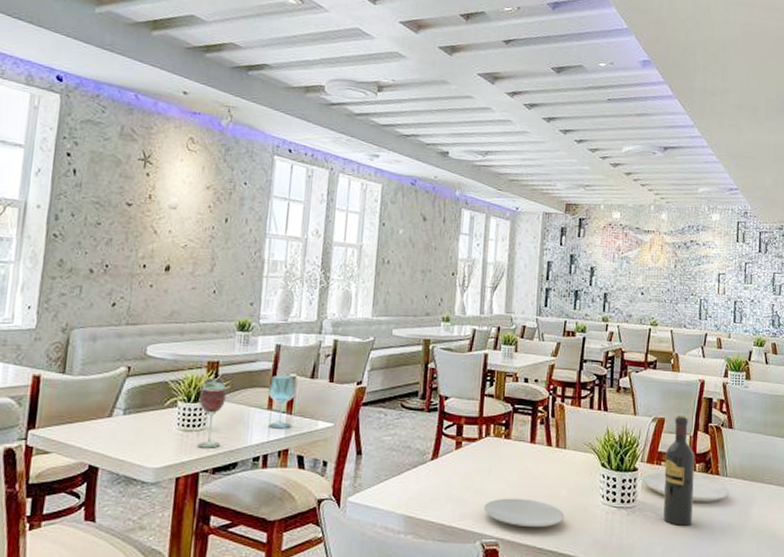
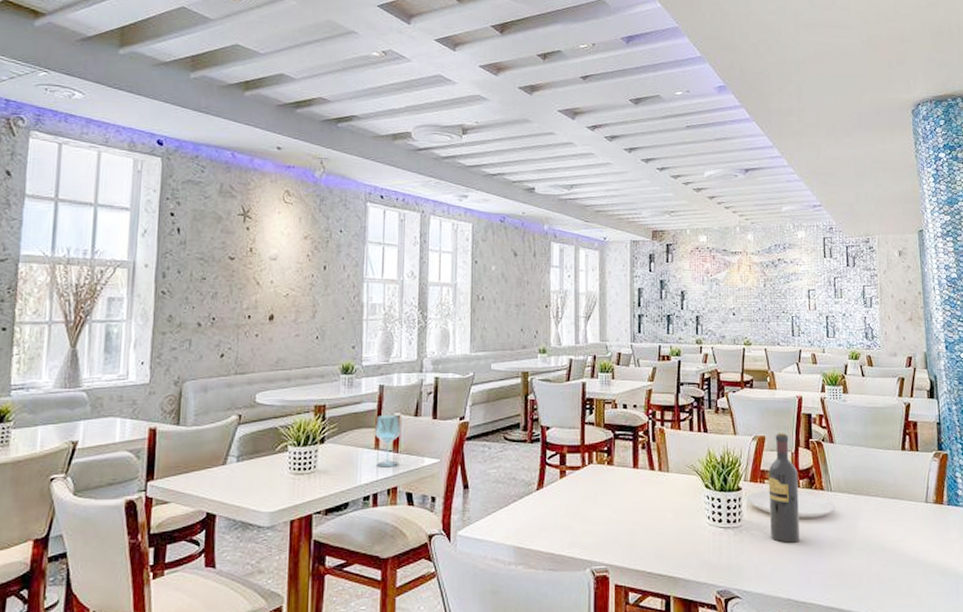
wineglass: present [197,378,227,448] -> none [308,421,334,490]
plate: present [483,498,565,528] -> none [591,523,672,553]

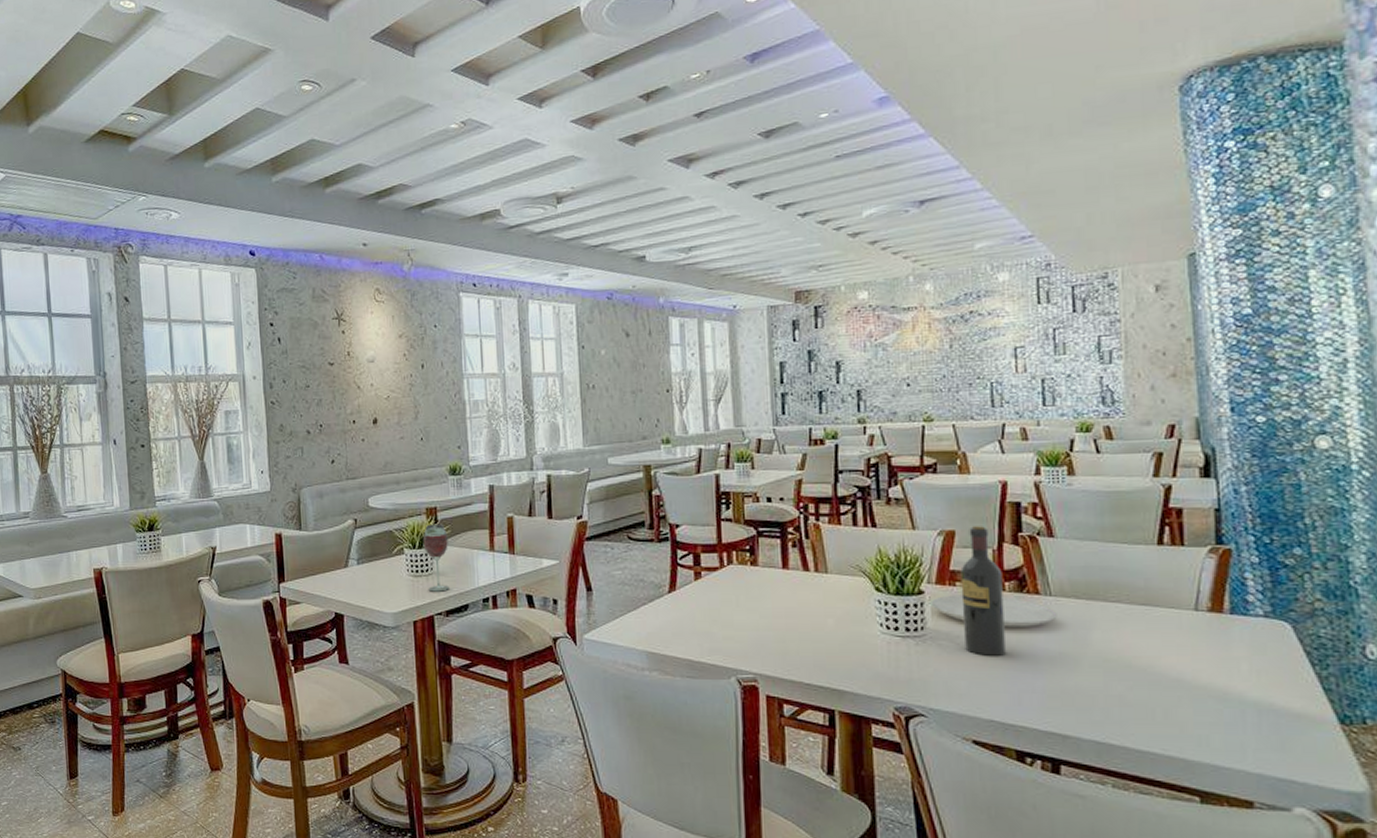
wineglass: none [308,421,334,490] -> present [422,523,449,592]
wine glass: present [374,415,402,466] -> none [487,516,517,568]

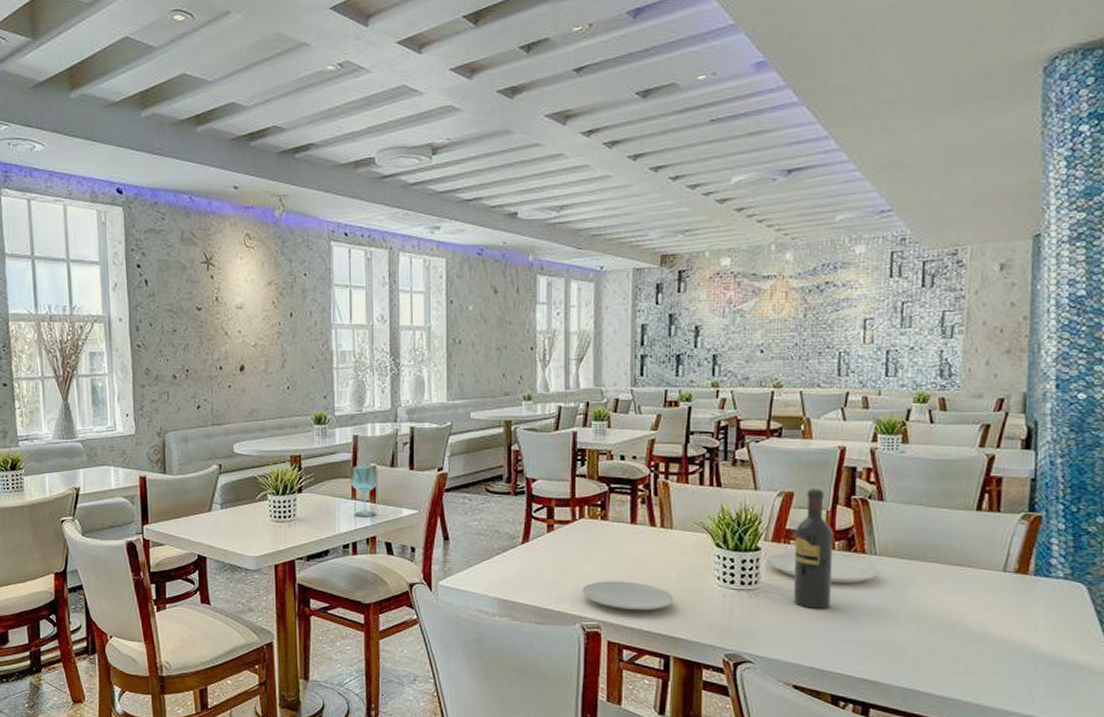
wineglass: present [422,523,449,592] -> none [286,471,311,537]
wine glass: none [487,516,517,568] -> present [350,466,378,516]
plate: none [735,630,835,662] -> present [581,581,675,611]

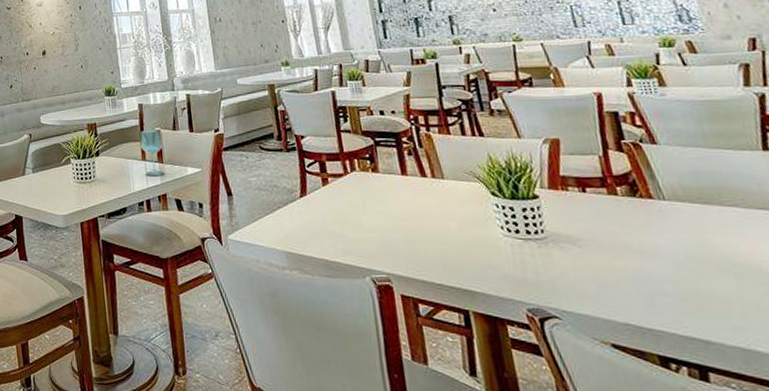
plate: present [581,581,675,611] -> none [365,232,461,263]
plate: present [766,552,880,583] -> none [546,199,675,231]
wine bottle: present [793,489,834,609] -> none [570,134,630,259]

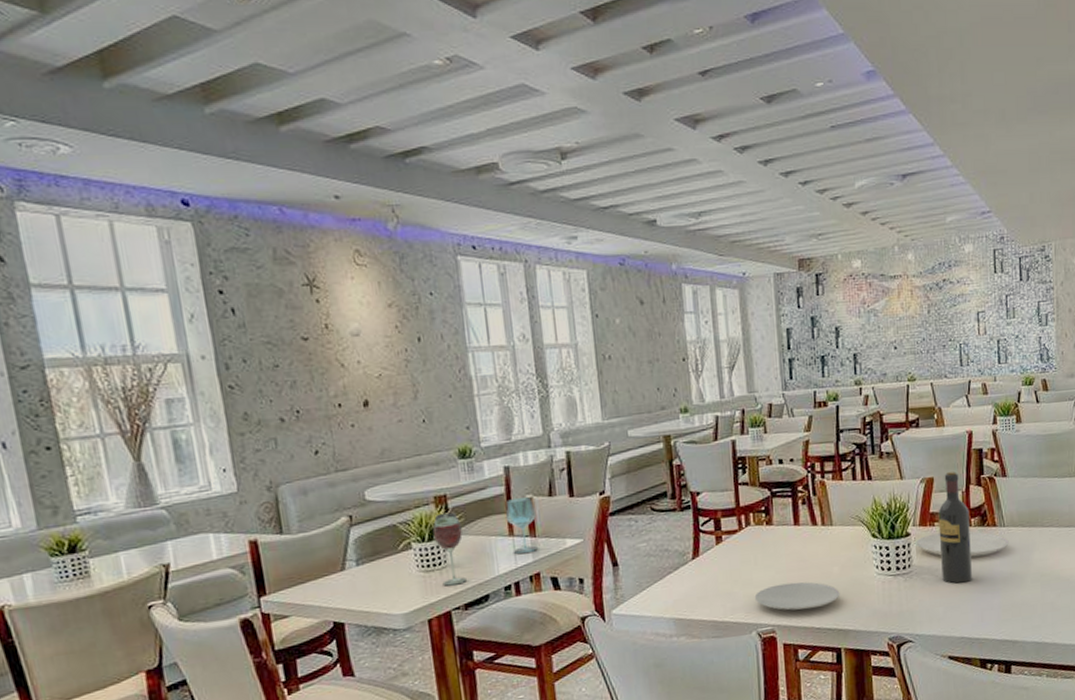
wineglass: none [85,137,110,197] -> present [432,512,467,586]
plate: none [365,232,461,263] -> present [754,582,840,611]
plate: none [546,199,675,231] -> present [915,531,1009,557]
wine bottle: none [570,134,630,259] -> present [938,472,973,584]

